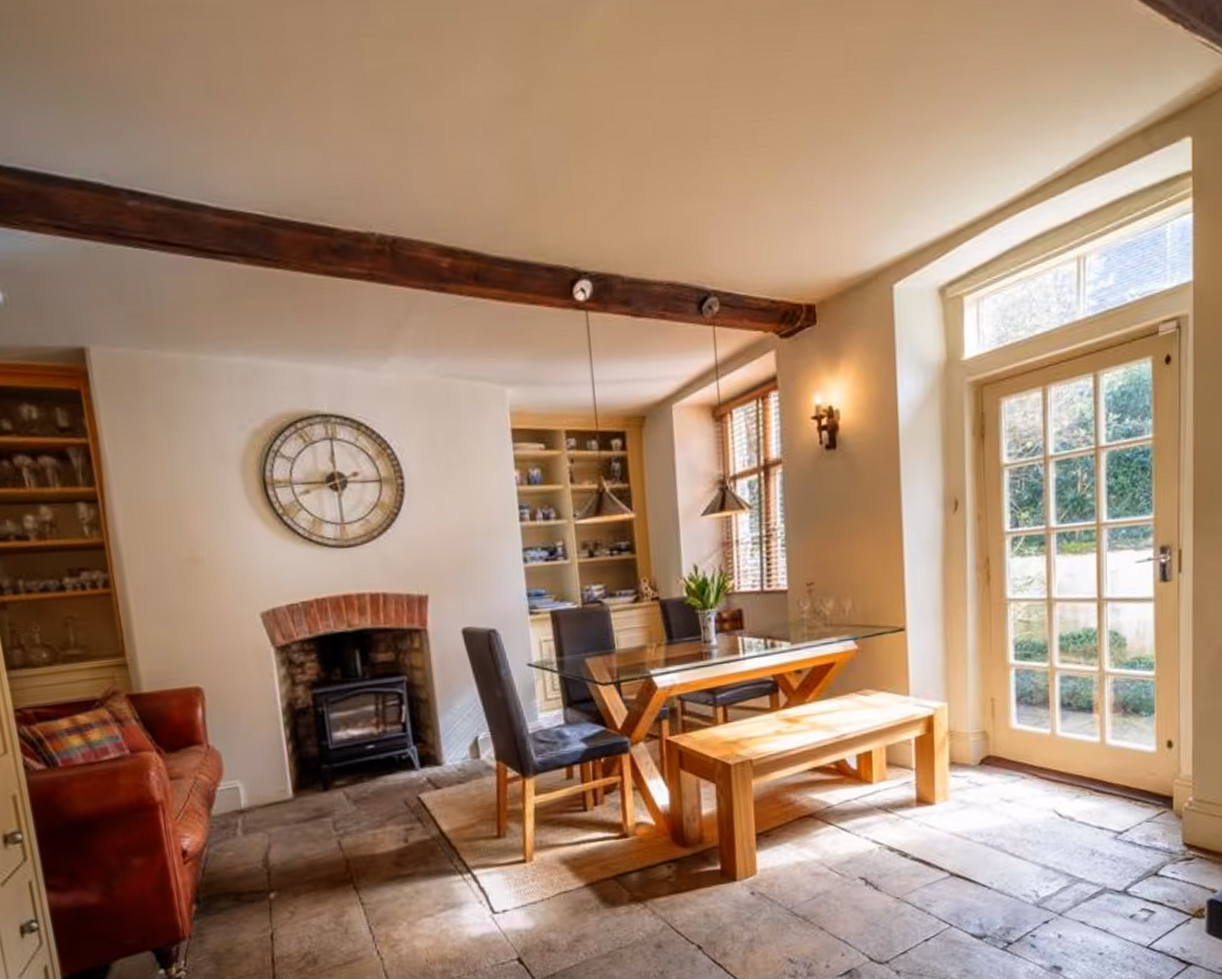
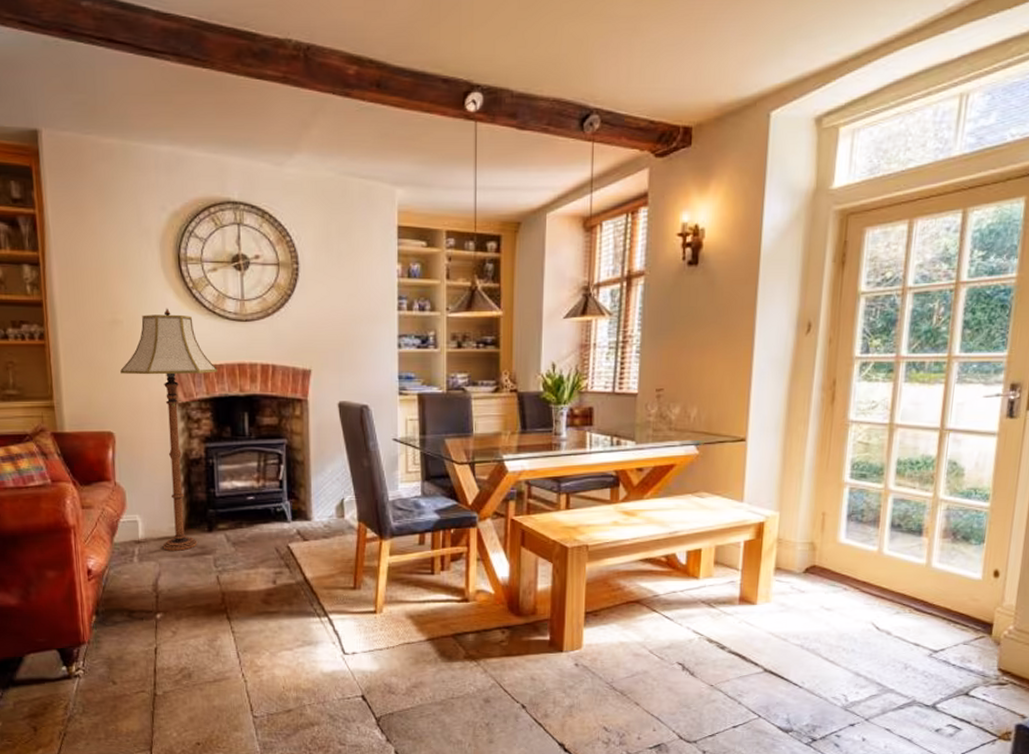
floor lamp: none [204,539,320,819] -> present [120,308,217,551]

